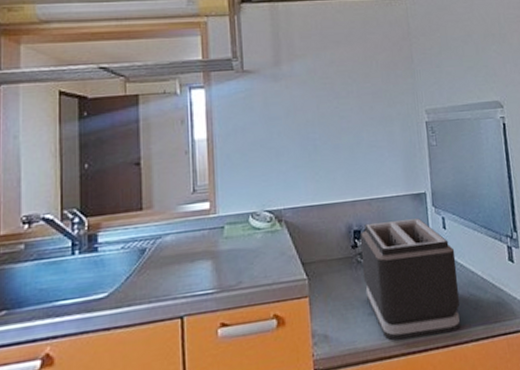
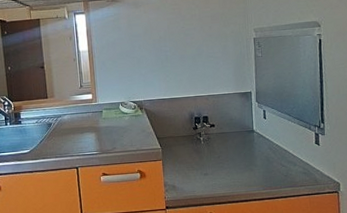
toaster: present [359,218,460,341] -> none [199,110,273,193]

